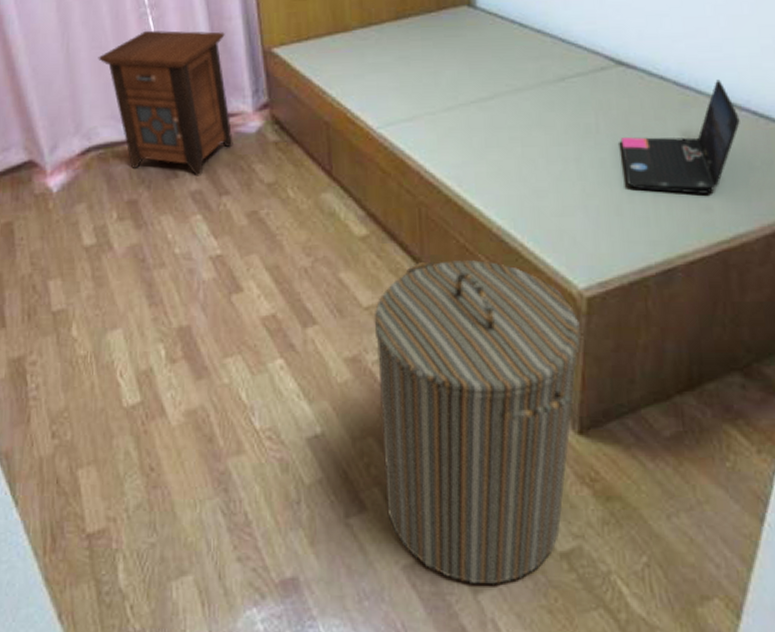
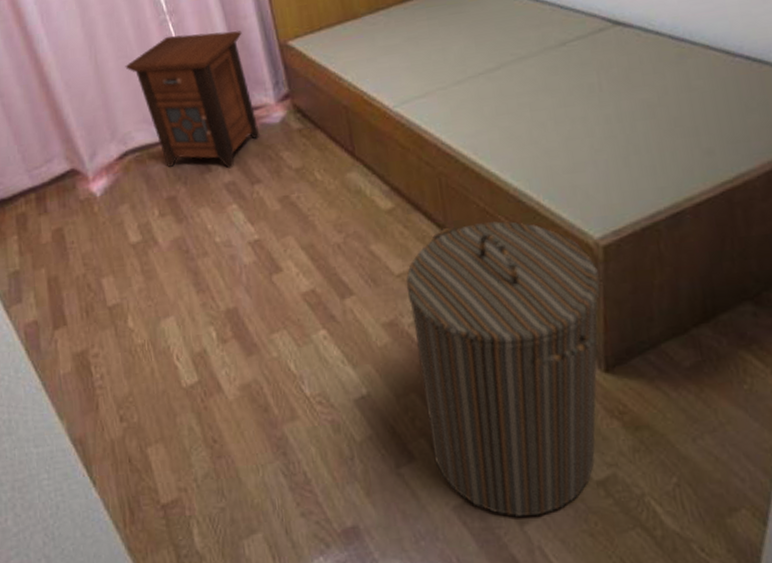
laptop: present [620,80,740,194] -> none [623,29,735,141]

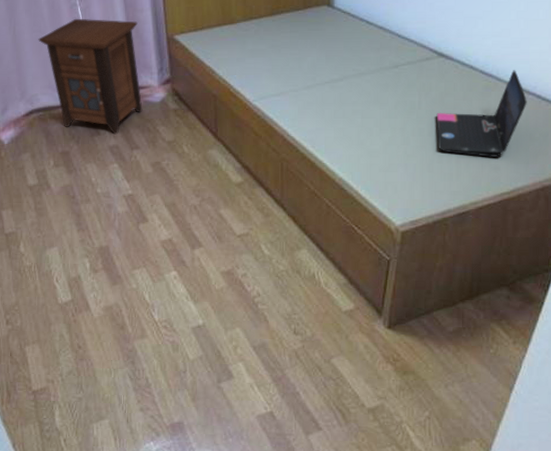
laundry hamper: present [405,221,600,517] -> none [244,201,394,430]
laptop: none [623,29,735,141] -> present [436,70,527,157]

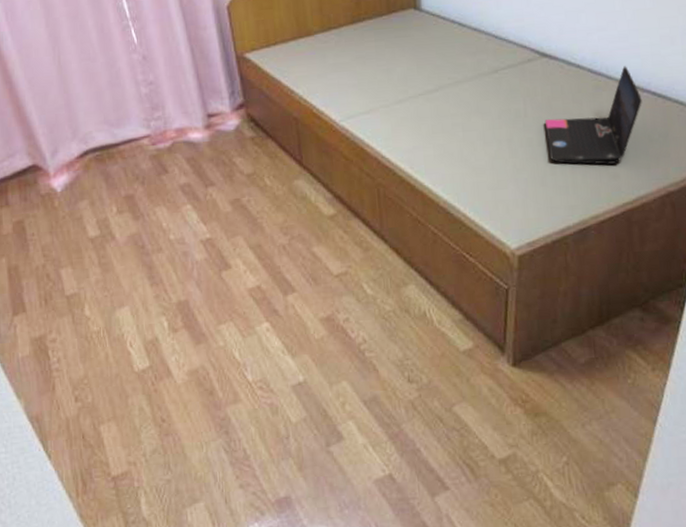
nightstand: present [38,18,143,135] -> none [88,40,215,171]

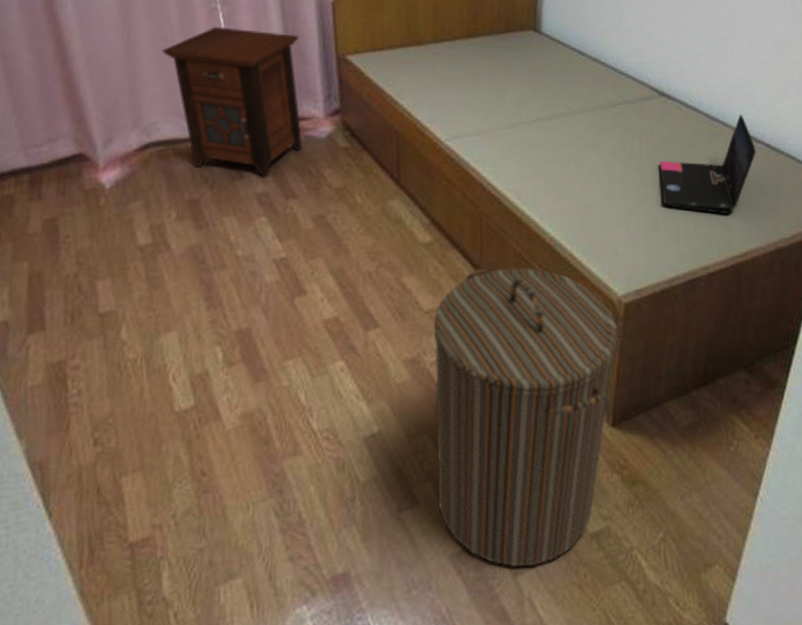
nightstand: none [88,40,215,171] -> present [161,26,303,179]
laundry hamper: none [343,229,514,489] -> present [433,267,618,567]

